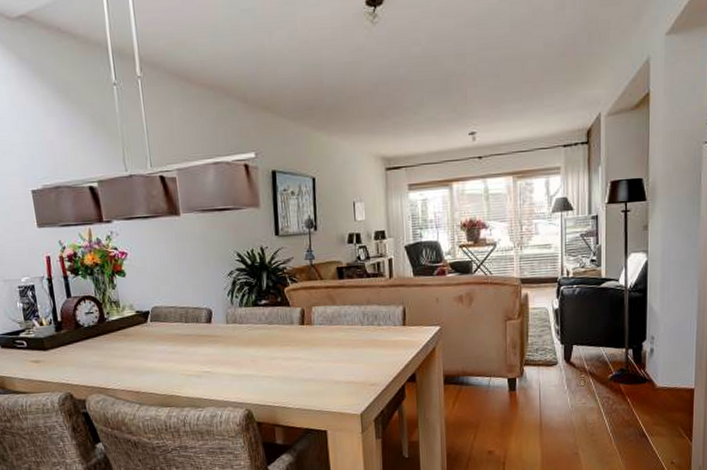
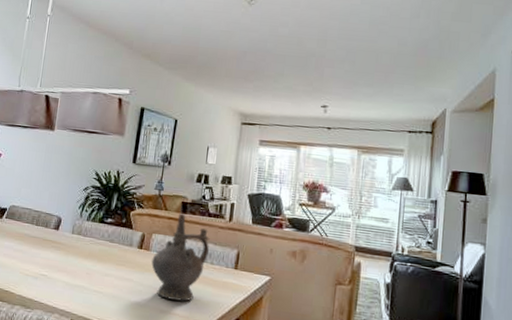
ceremonial vessel: none [316,280,374,369] -> present [151,213,210,302]

